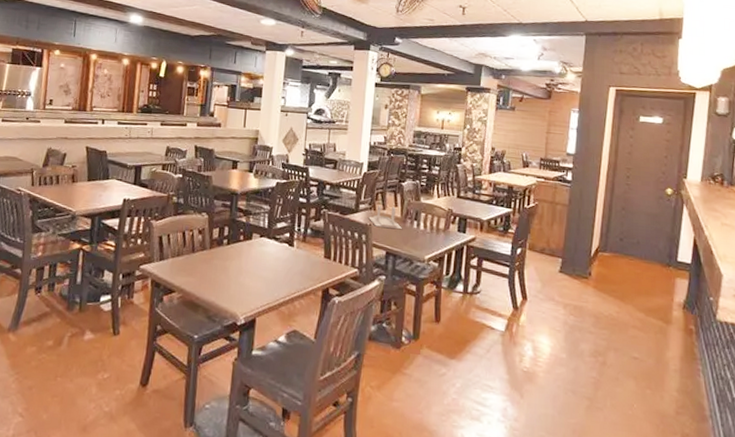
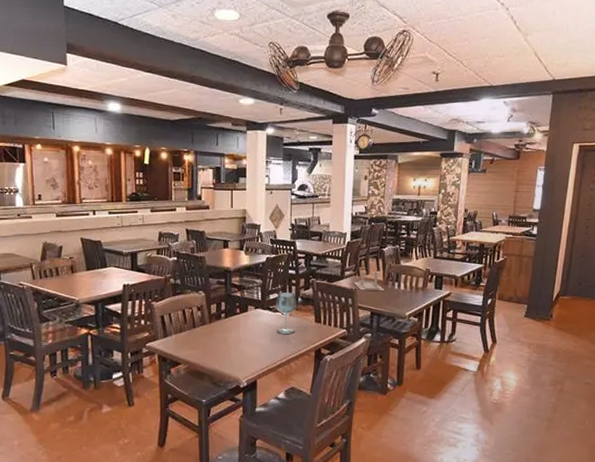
wine glass: none [282,221,306,269] -> present [275,292,297,335]

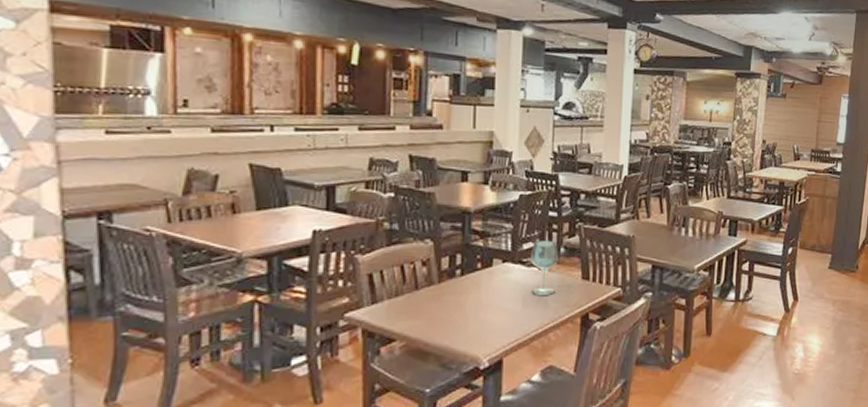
napkin holder: present [354,270,385,292] -> none [631,213,670,239]

